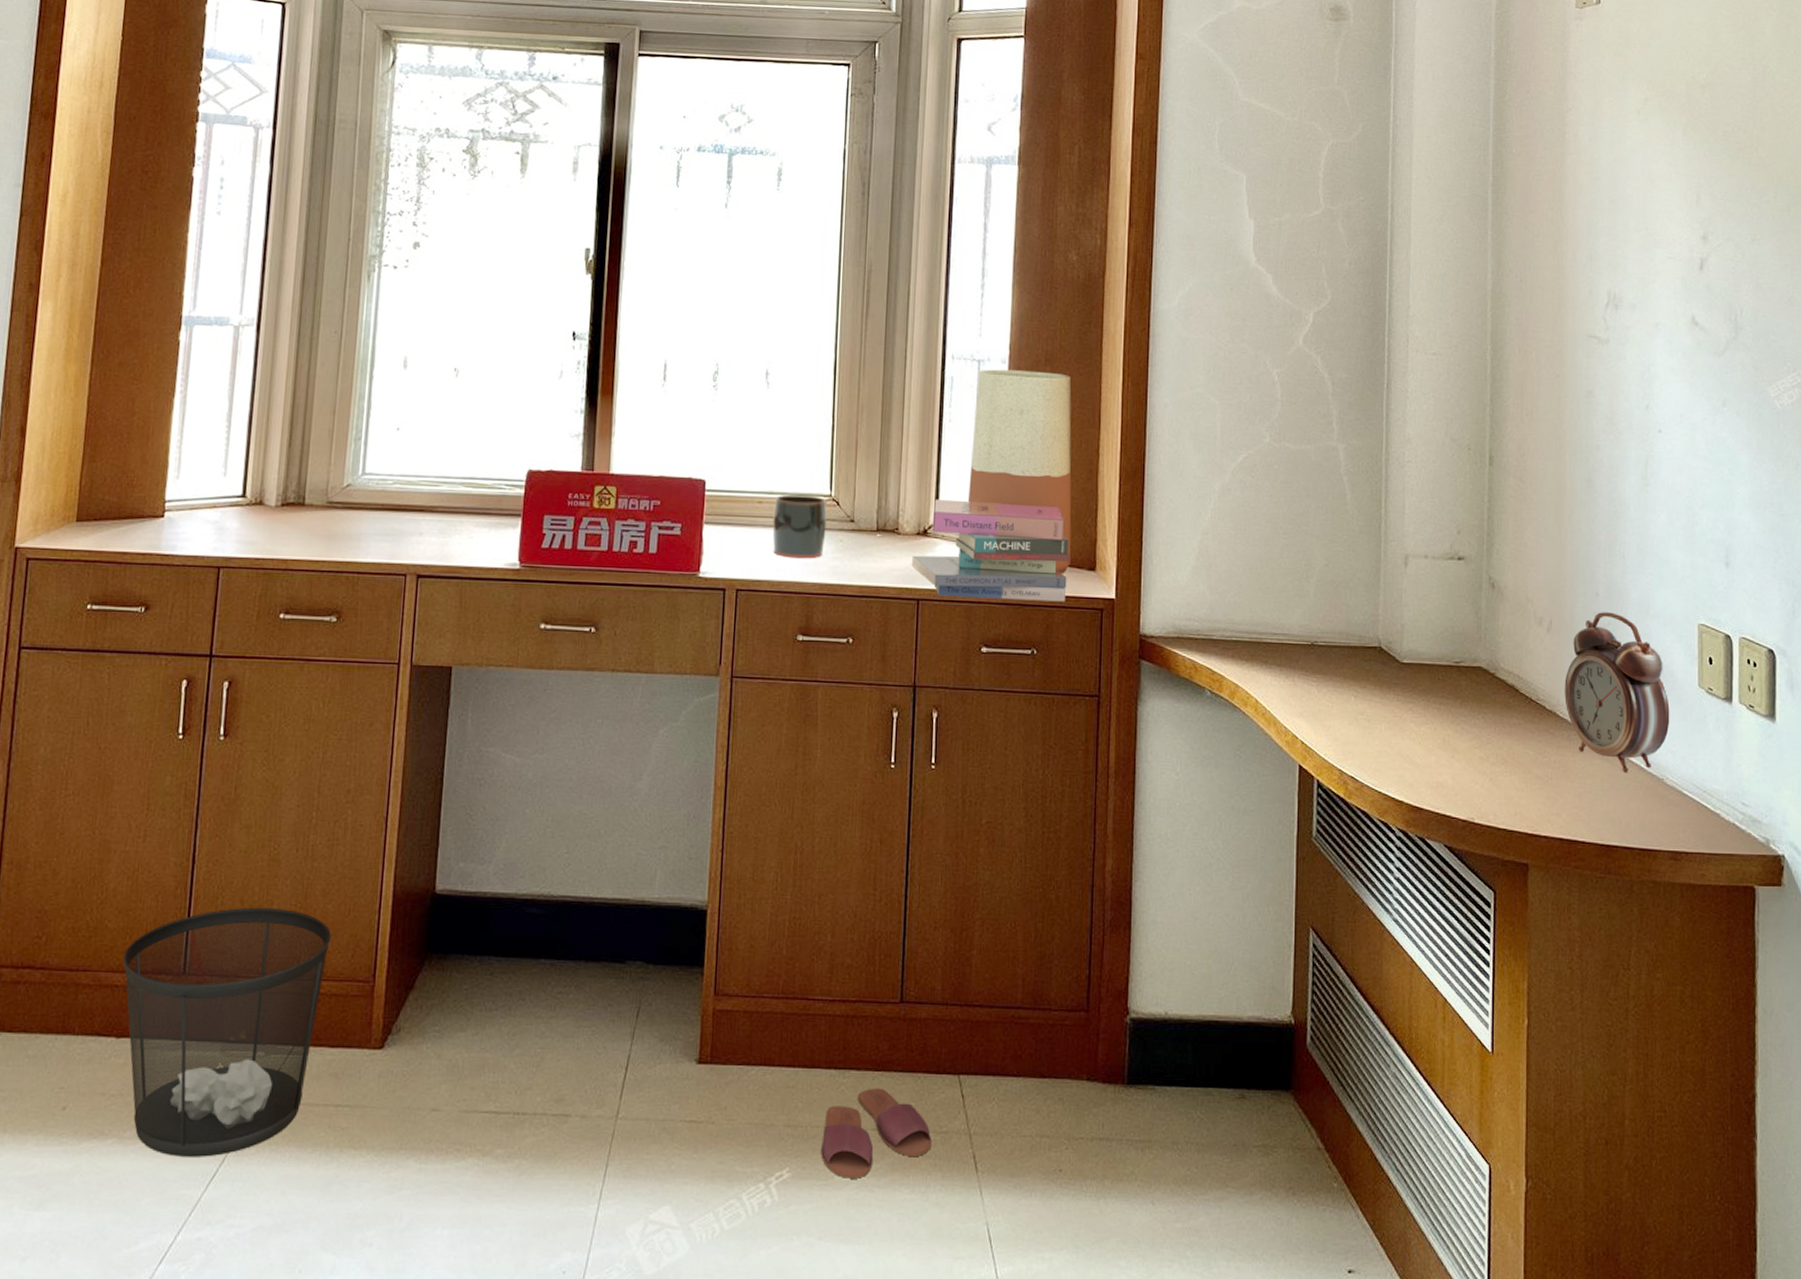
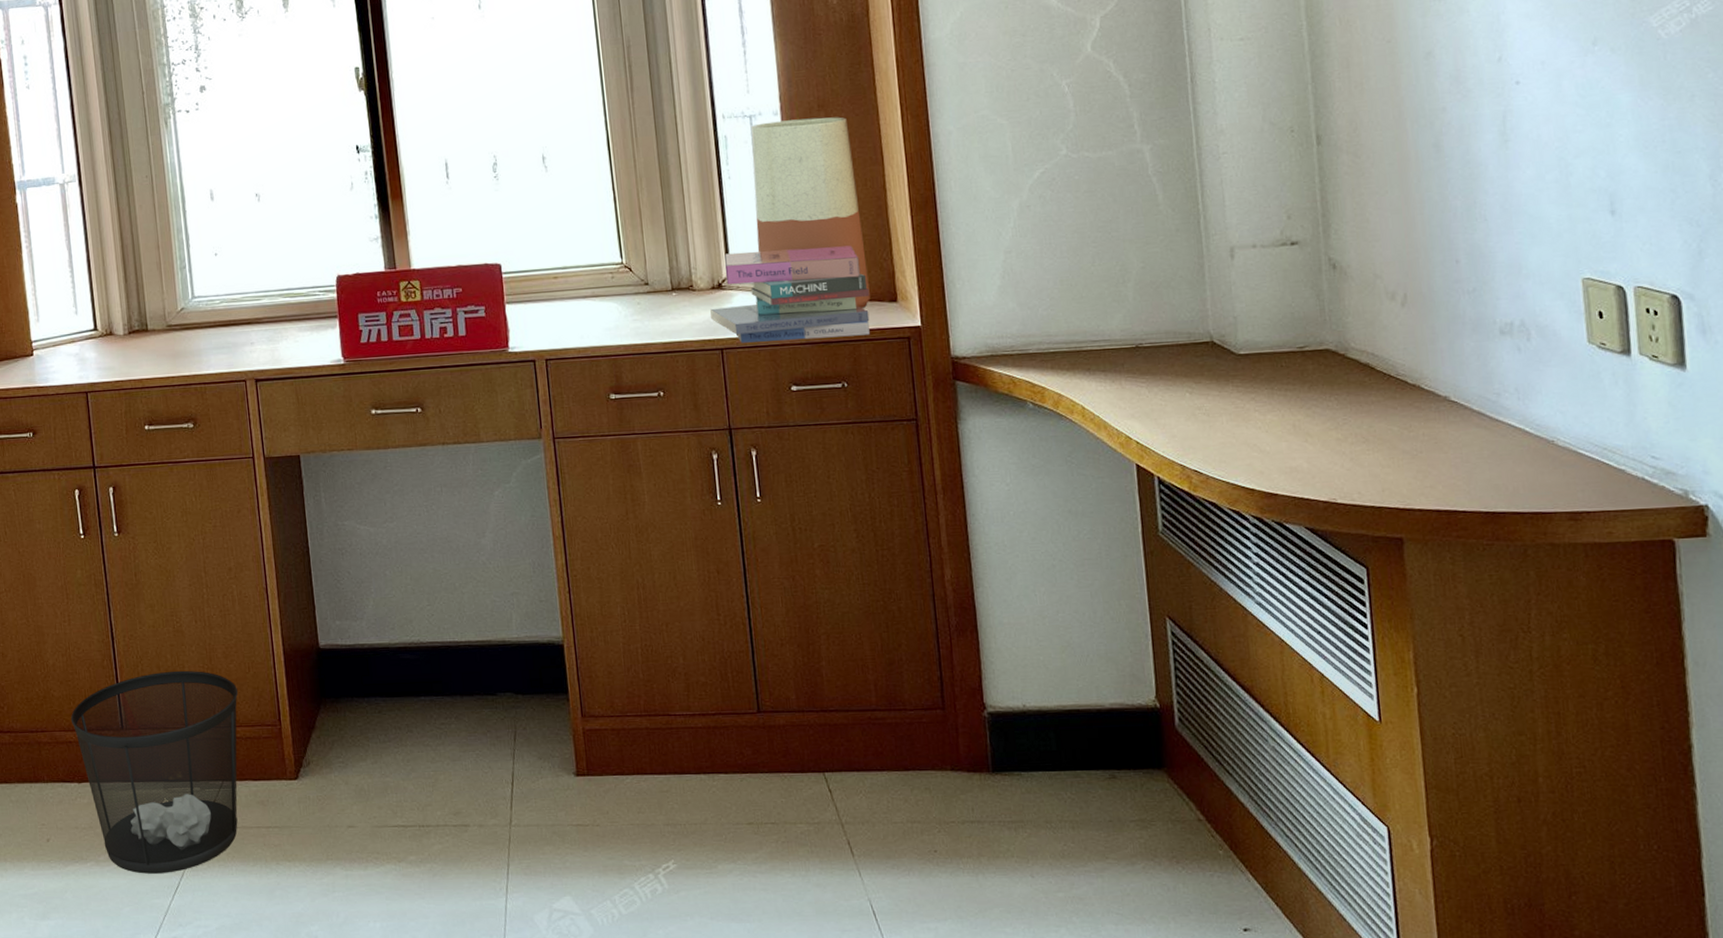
mug: present [772,494,827,559] -> none [569,265,623,326]
slippers: present [821,1088,932,1179] -> none [701,788,806,867]
alarm clock: present [1564,612,1670,774] -> none [1427,278,1556,439]

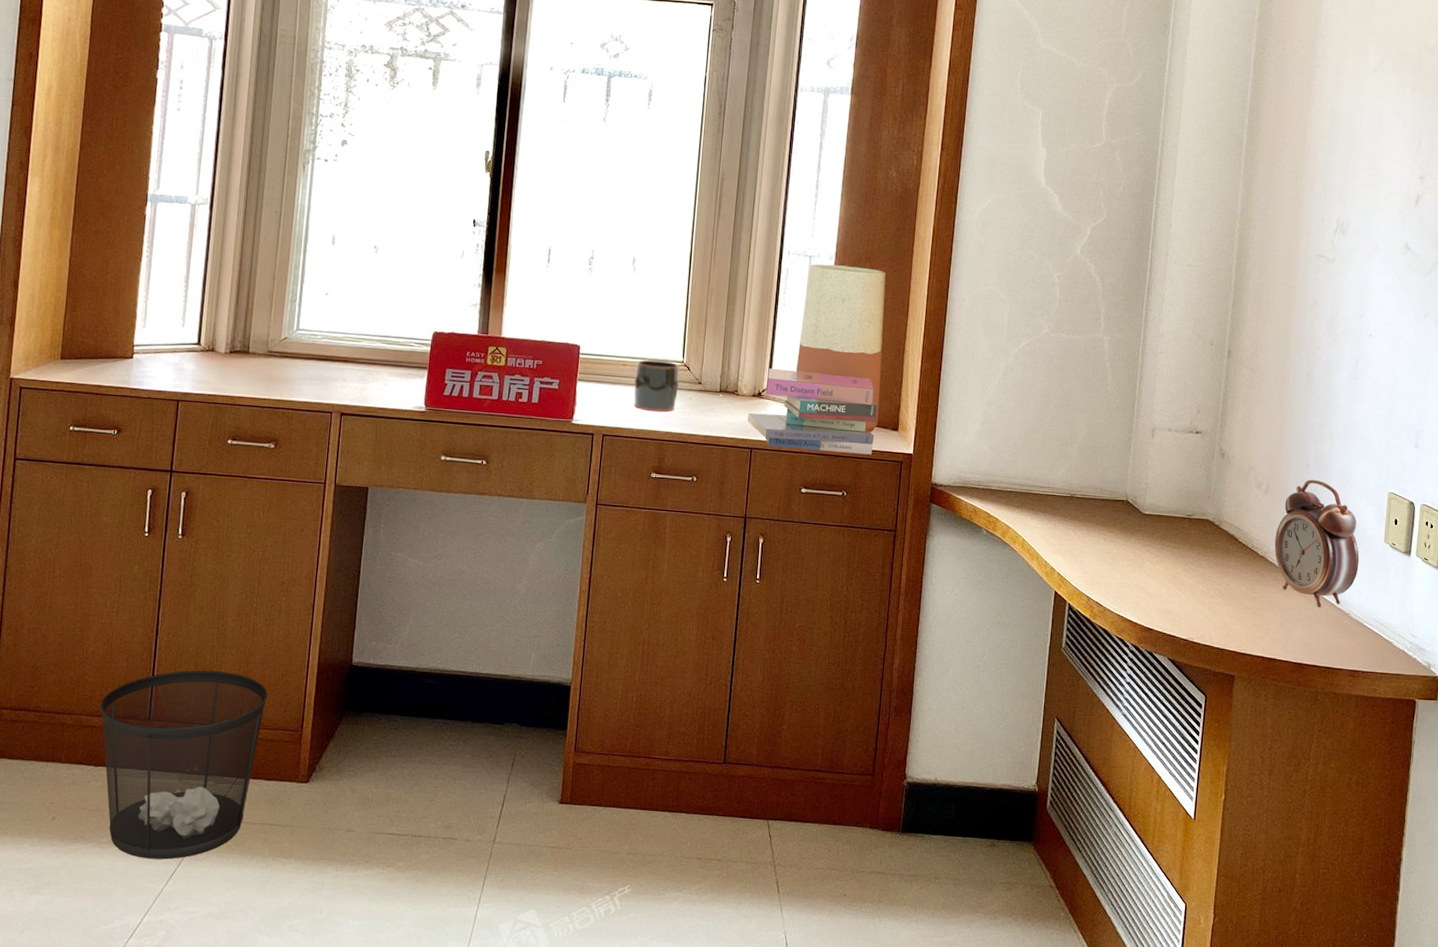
mug: none [569,265,623,326] -> present [634,359,679,413]
alarm clock: none [1427,278,1556,439] -> present [1274,480,1359,608]

